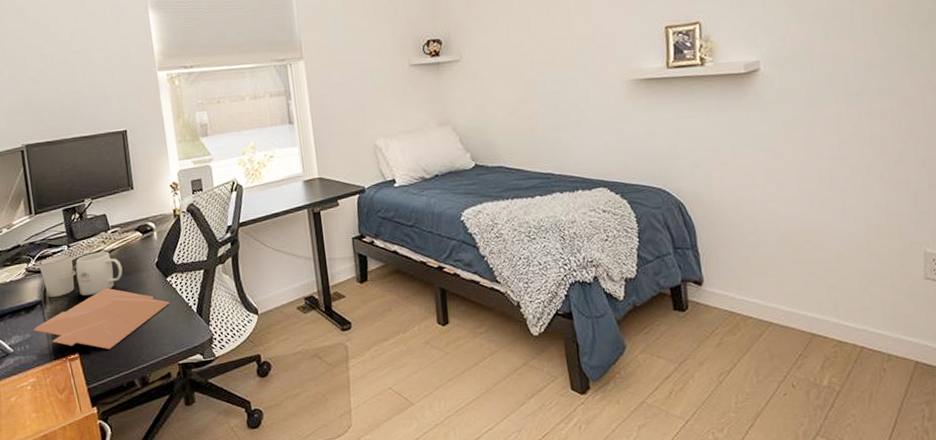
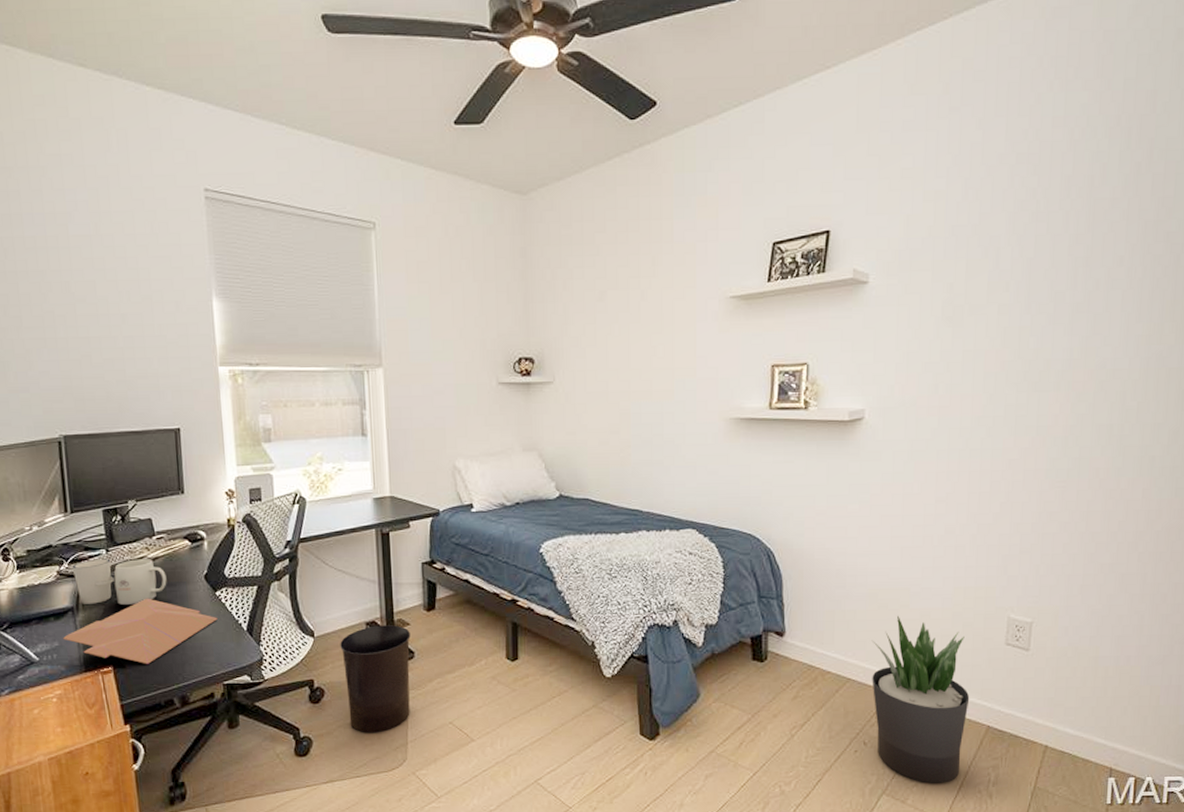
waste bin: none [282,298,352,403] -> present [340,625,411,733]
planter: none [789,257,895,422] -> present [871,615,970,783]

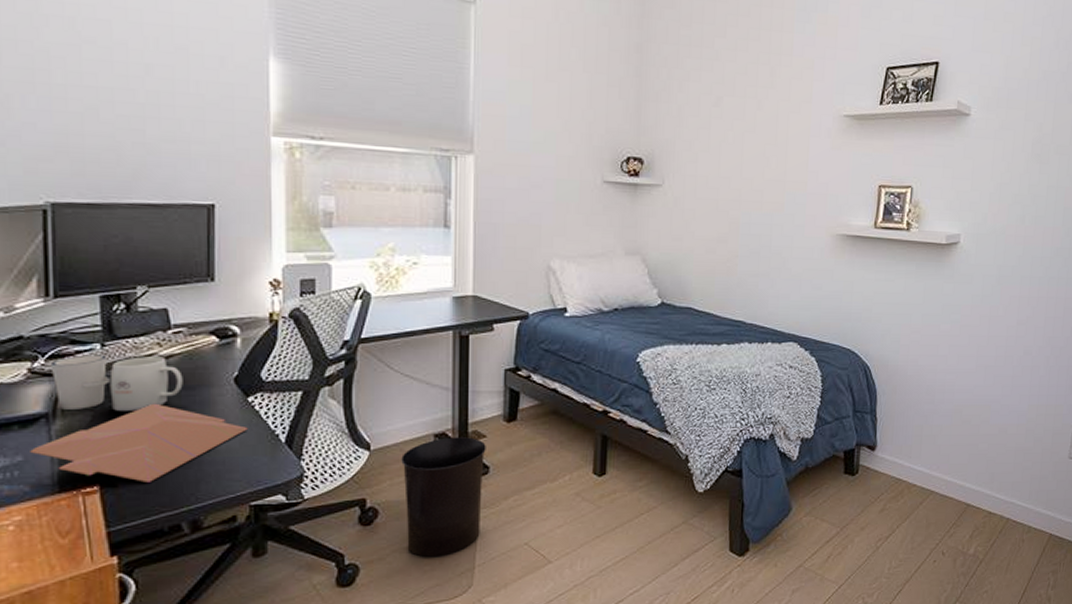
planter: present [871,615,970,783] -> none [952,430,1037,590]

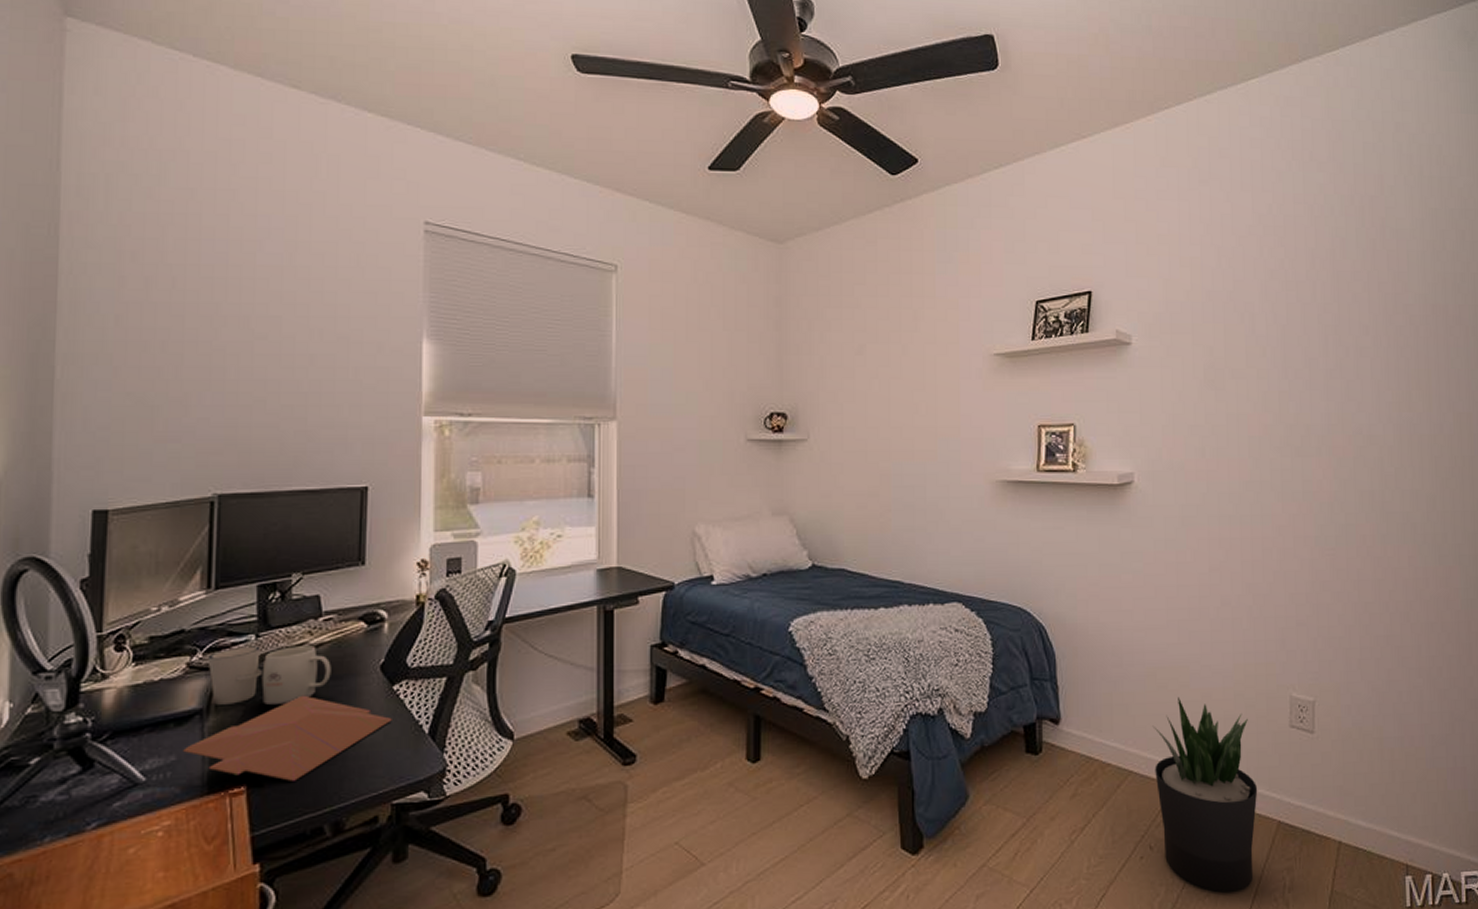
waste bin: present [401,437,486,558] -> none [545,722,633,861]
planter: none [952,430,1037,590] -> present [1152,696,1258,893]

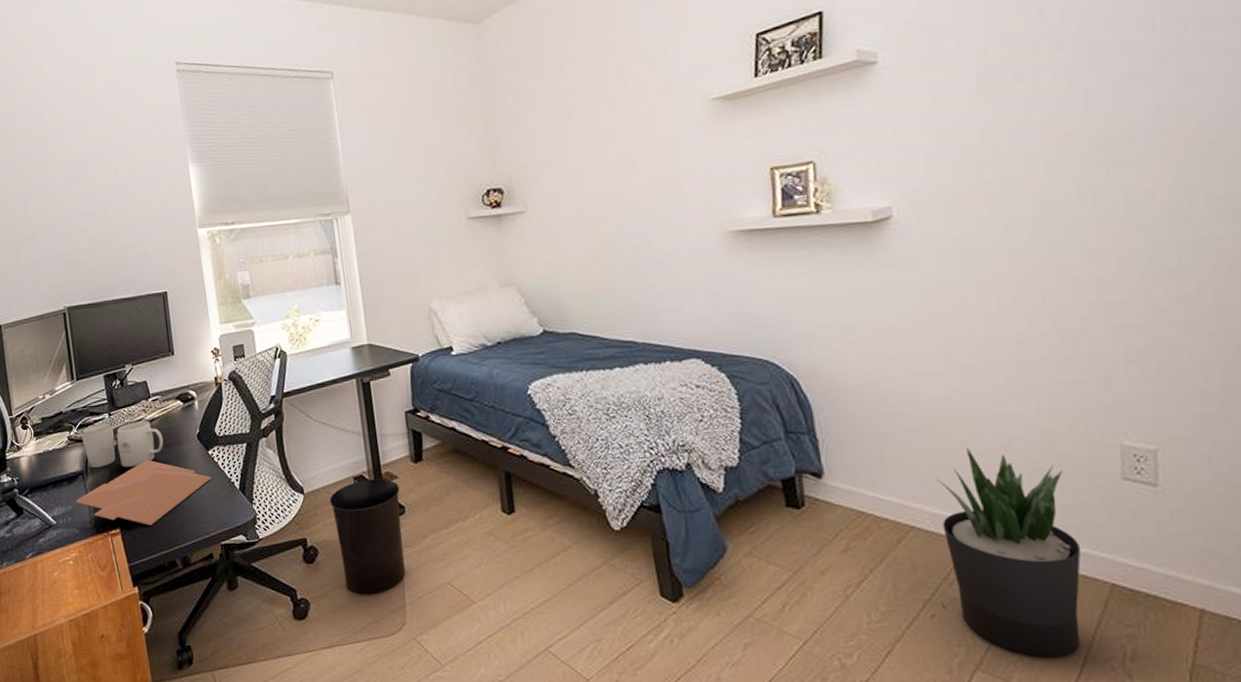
waste bin: none [545,722,633,861] -> present [329,478,406,595]

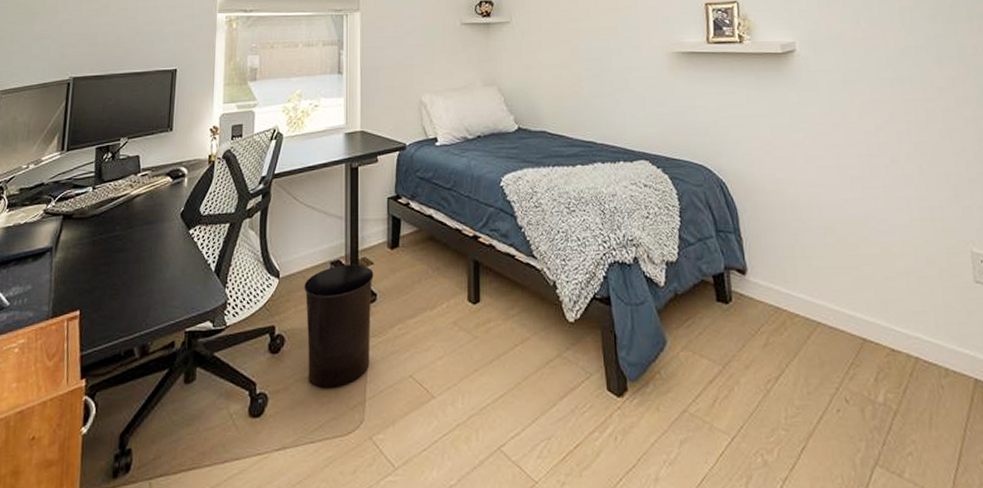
papers: present [76,459,212,525] -> none [37,237,188,309]
cup: present [80,422,118,468] -> none [58,196,97,244]
mug: present [116,421,164,467] -> none [94,196,145,244]
planter: present [936,447,1082,657] -> none [836,250,955,452]

